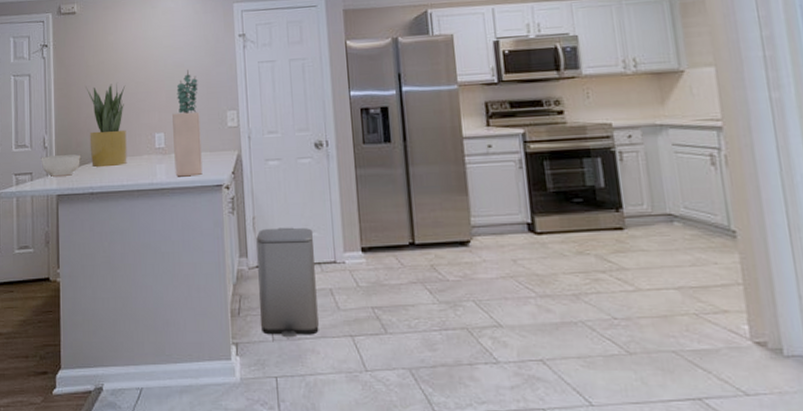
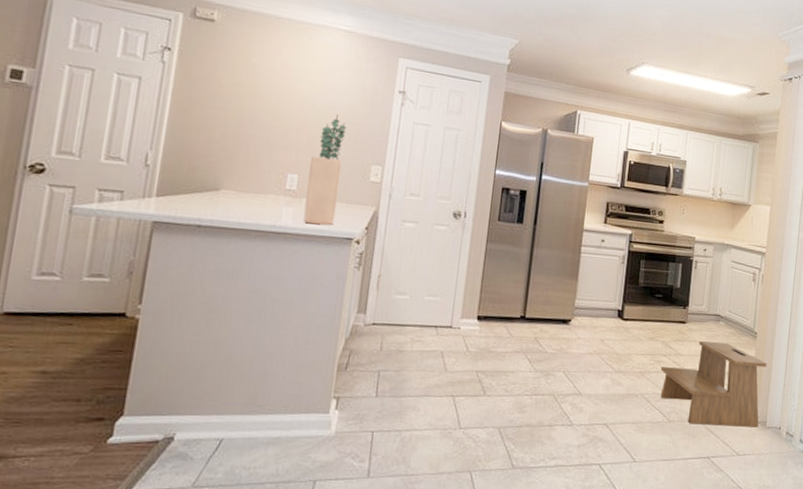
bowl: present [41,153,80,178] -> none [138,175,192,202]
planter: present [86,83,127,167] -> none [204,106,263,201]
pedal bin: present [256,227,319,338] -> none [366,288,436,395]
step stool: none [600,249,770,357] -> present [660,341,767,428]

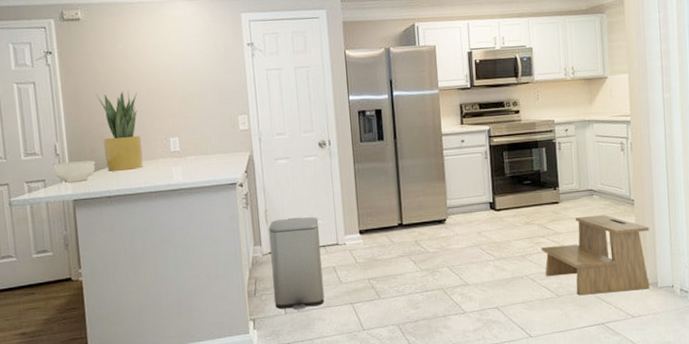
bowl: none [138,175,192,202] -> present [53,159,96,184]
planter: none [204,106,263,201] -> present [96,90,144,171]
vase: present [303,114,347,226] -> none [186,77,217,178]
pedal bin: none [366,288,436,395] -> present [268,217,325,311]

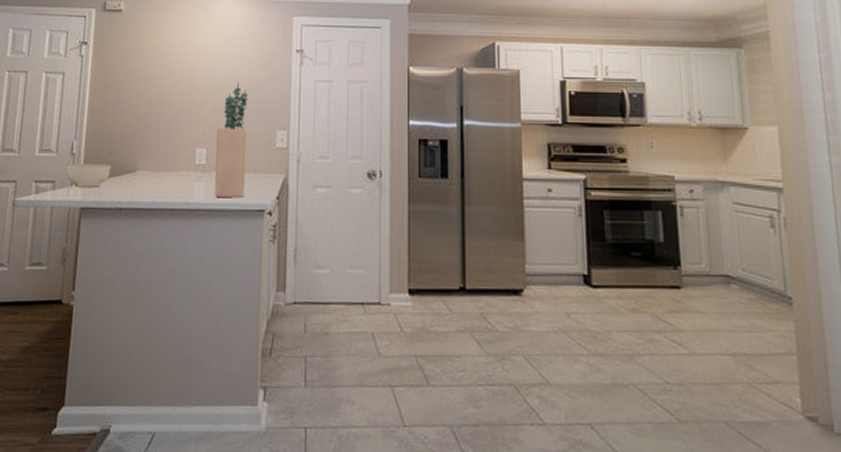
planter: present [96,90,144,171] -> none [122,90,169,180]
vase: none [186,77,217,178] -> present [214,83,248,199]
pedal bin: present [268,217,325,311] -> none [293,261,359,385]
step stool: present [541,215,650,296] -> none [654,312,821,433]

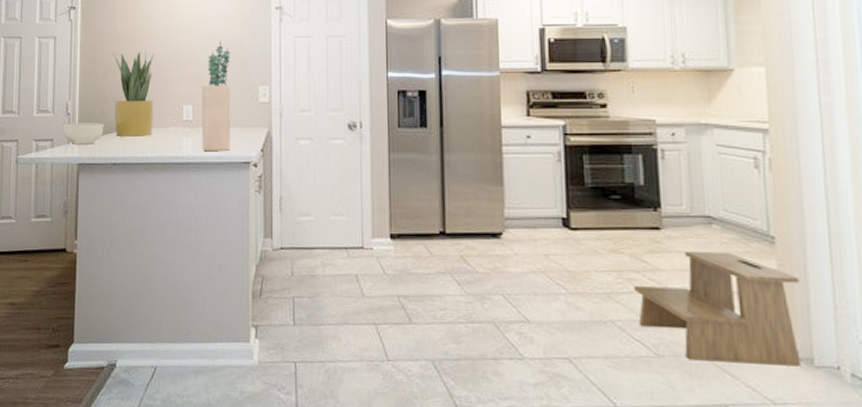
planter: none [122,90,169,180] -> present [113,51,155,136]
step stool: none [654,312,821,433] -> present [633,252,801,367]

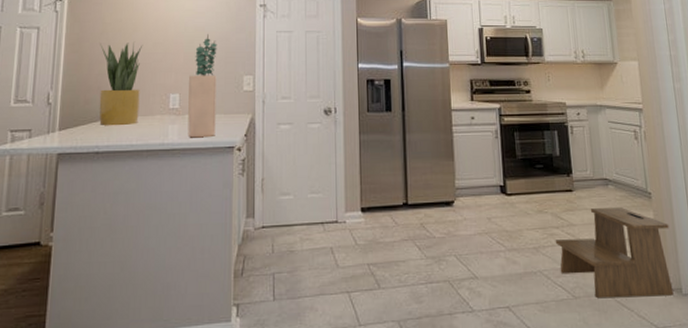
bowl: present [63,121,104,146] -> none [42,111,88,135]

